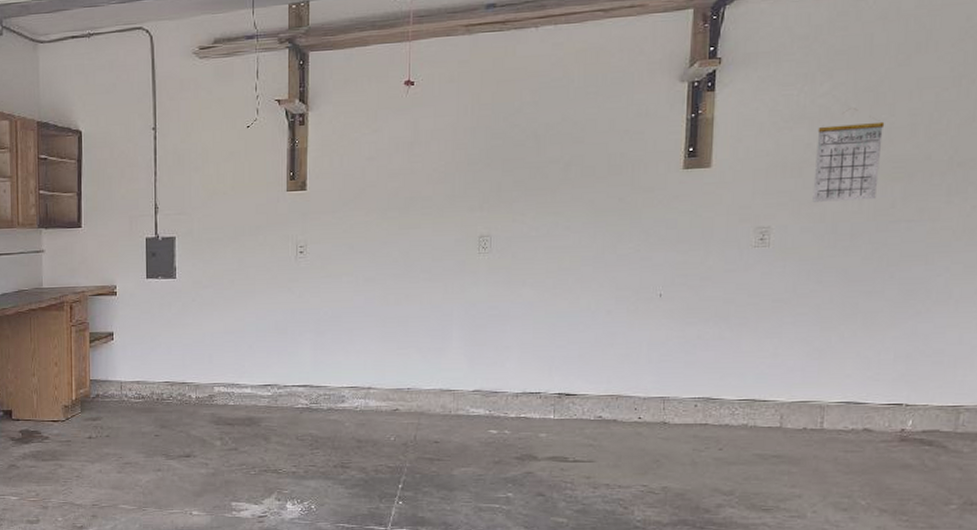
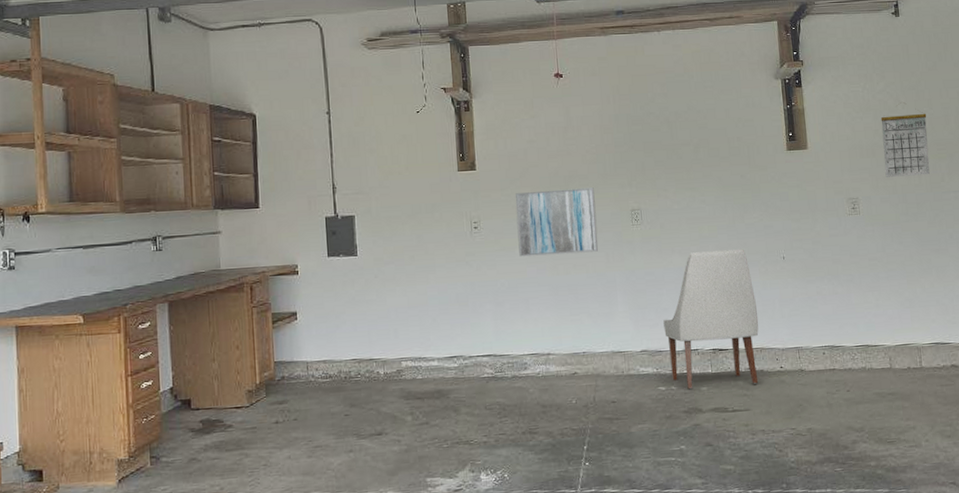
wall art: none [346,210,438,285] -> present [515,187,598,257]
chair: none [503,283,619,434] -> present [663,249,759,389]

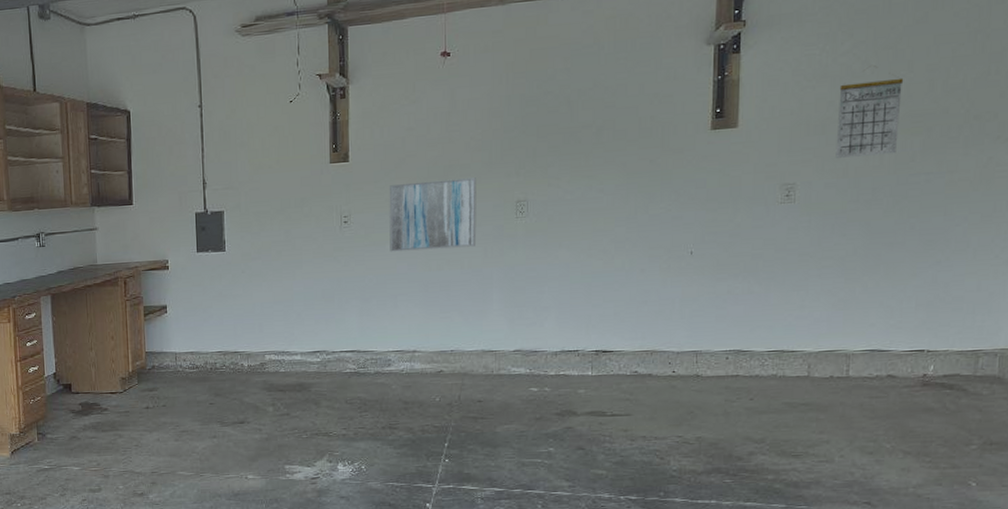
chair: present [663,249,759,389] -> none [542,243,653,391]

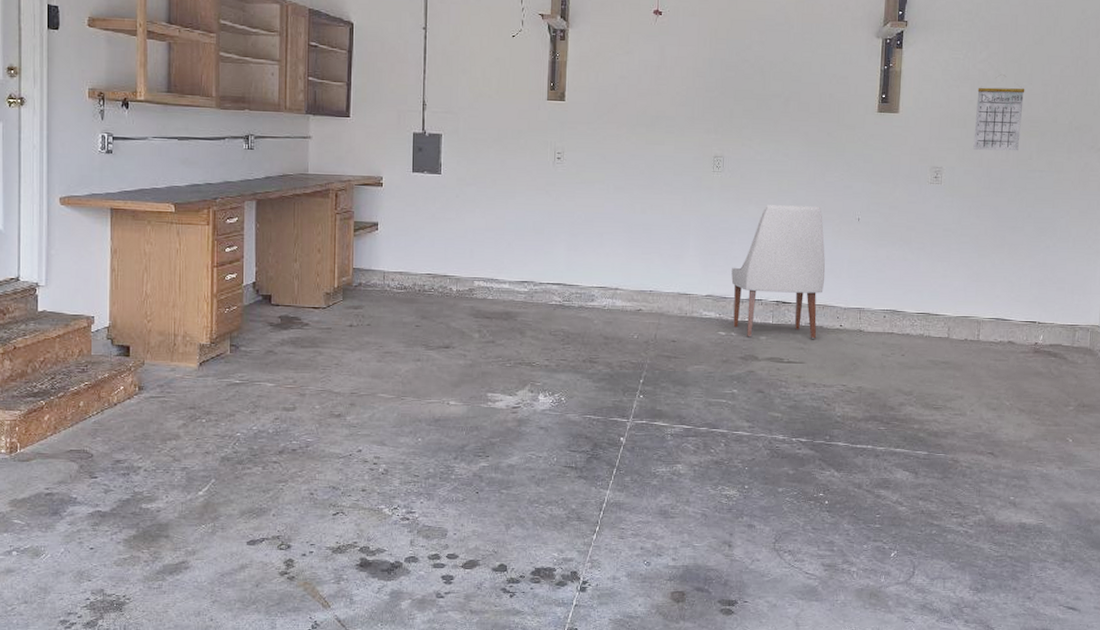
wall art: present [389,177,477,252] -> none [599,127,680,194]
chair: none [542,243,653,391] -> present [731,204,826,339]

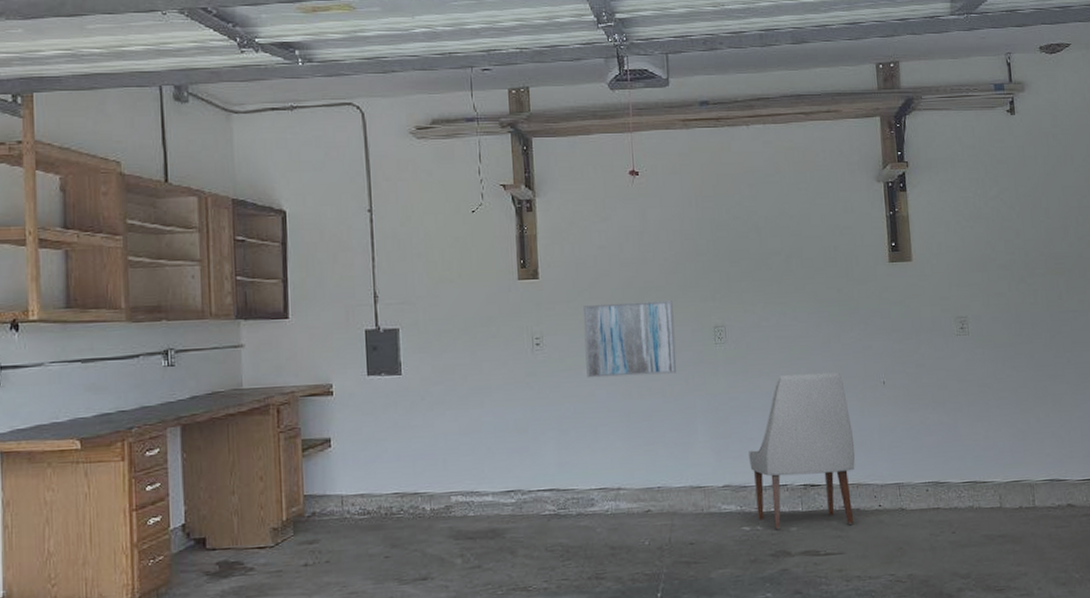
wall art: none [599,127,680,194] -> present [582,300,677,378]
calendar: present [973,74,1025,151] -> none [993,211,1046,294]

